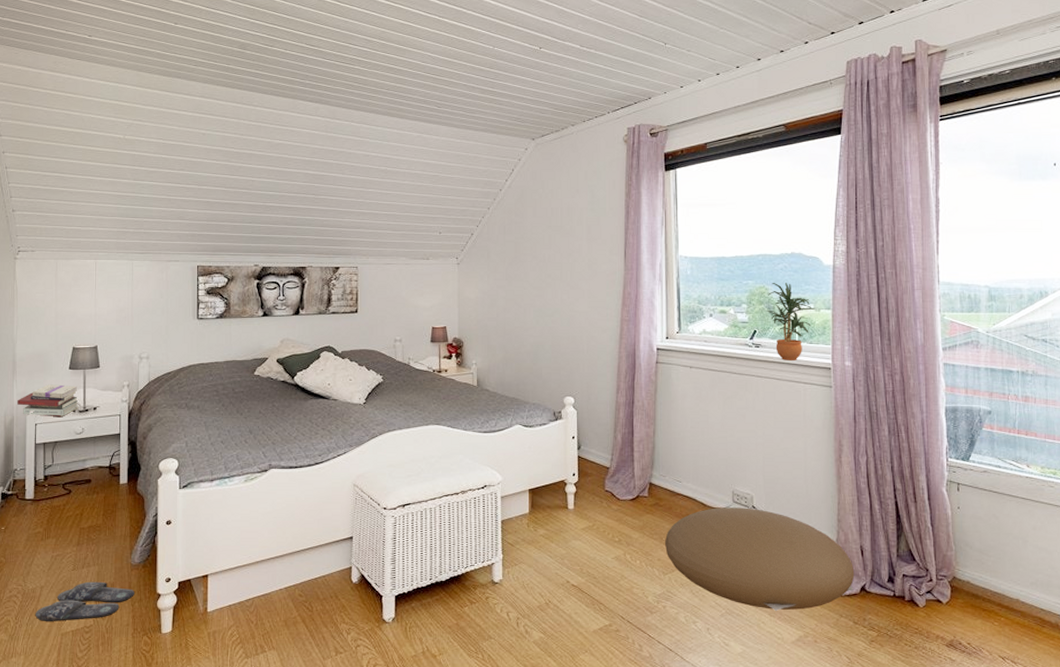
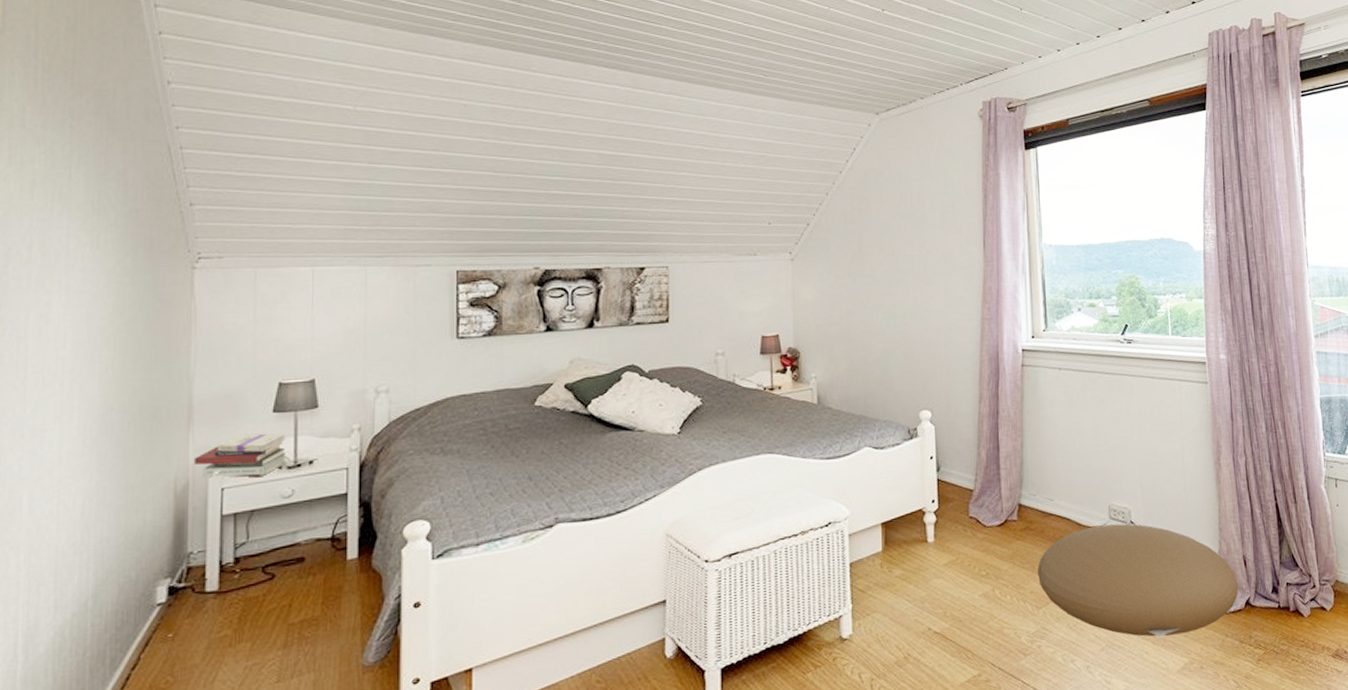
potted plant: present [766,282,816,361] -> none [1137,270,1188,357]

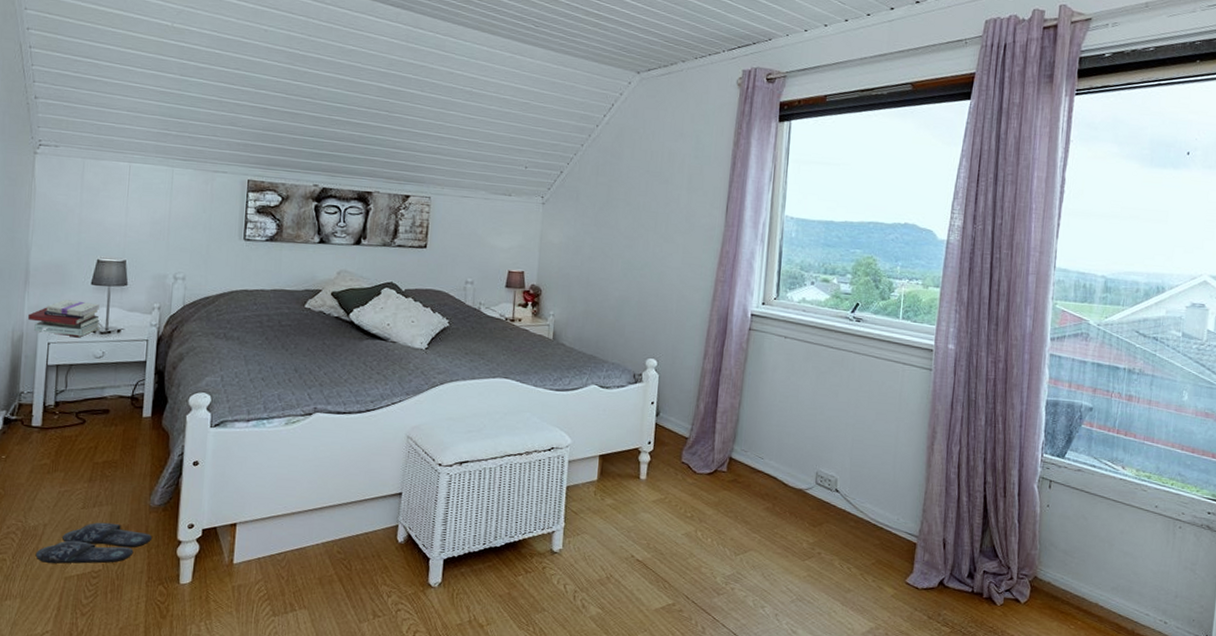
pouf: present [1037,523,1239,638] -> none [739,488,935,601]

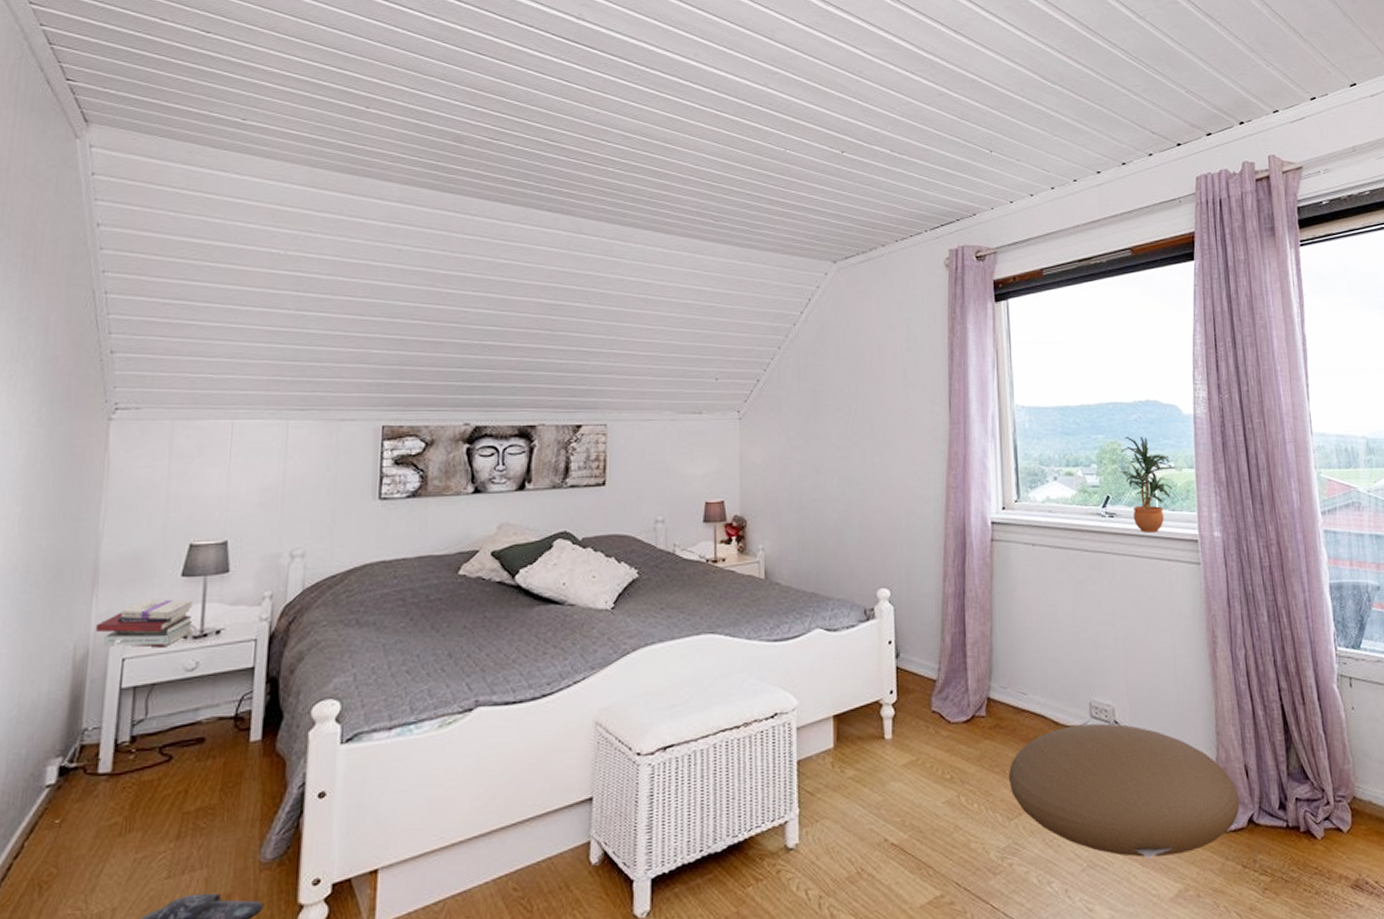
pouf: none [739,488,935,601] -> present [1008,723,1240,859]
potted plant: none [871,254,924,340] -> present [1120,436,1177,534]

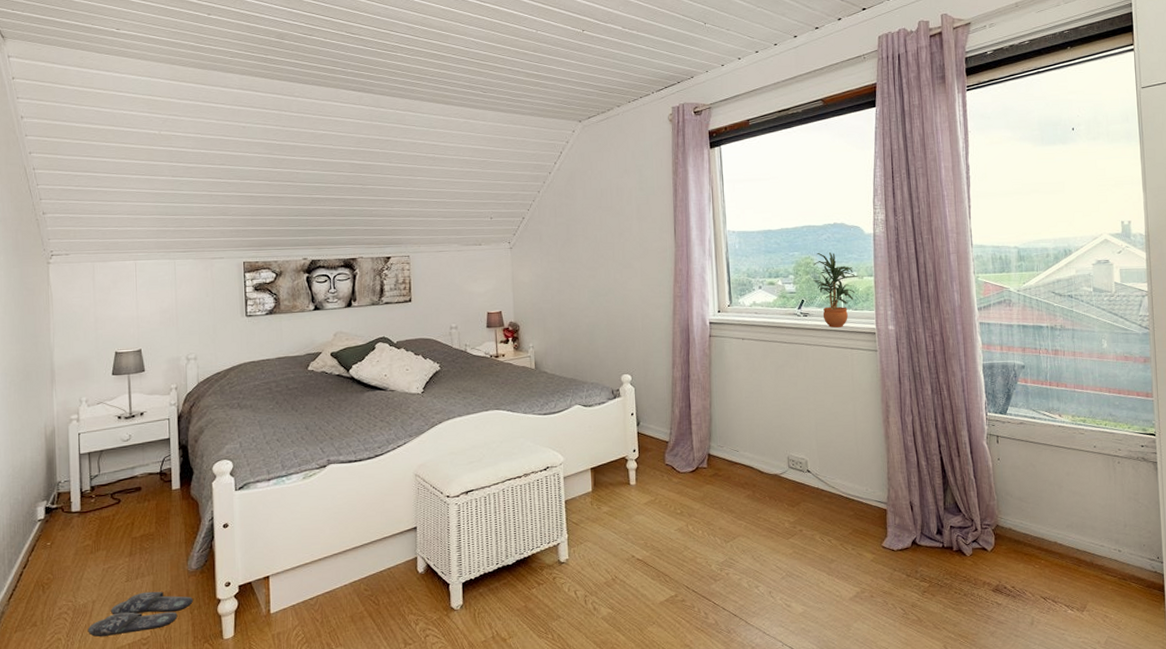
books: present [96,599,193,648] -> none [58,391,125,425]
pouf: present [1008,723,1240,859] -> none [725,472,906,570]

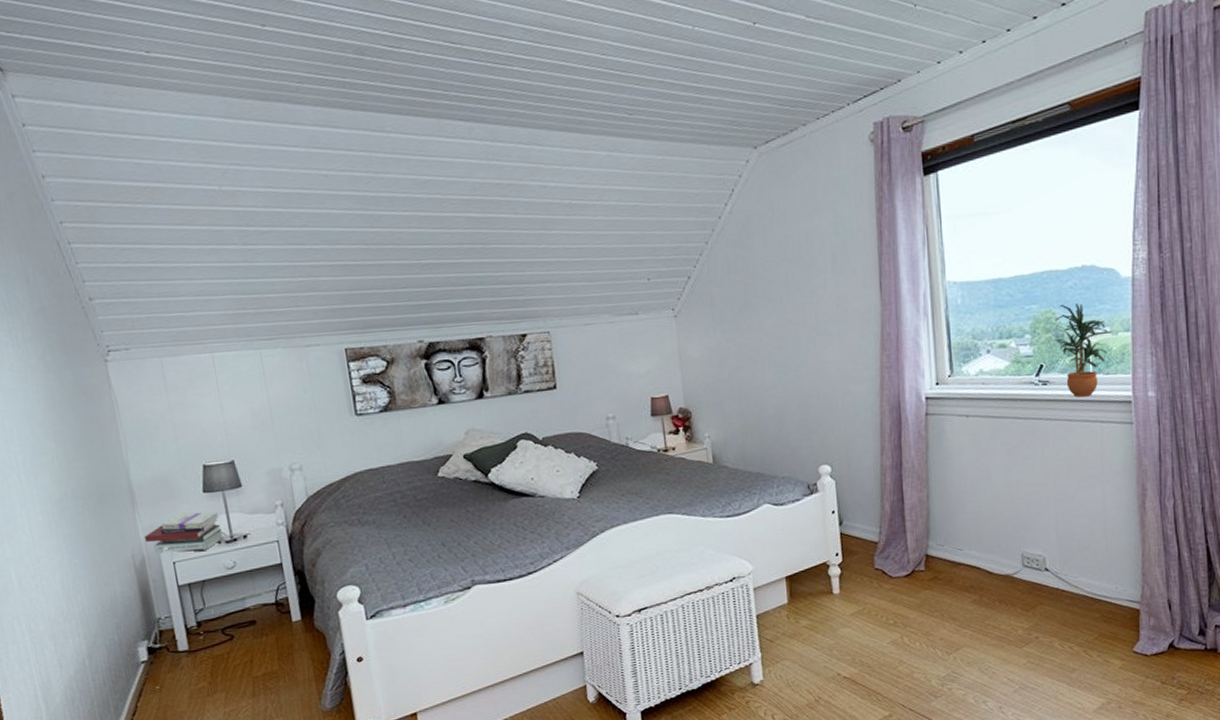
books: none [58,391,125,425] -> present [145,511,225,553]

